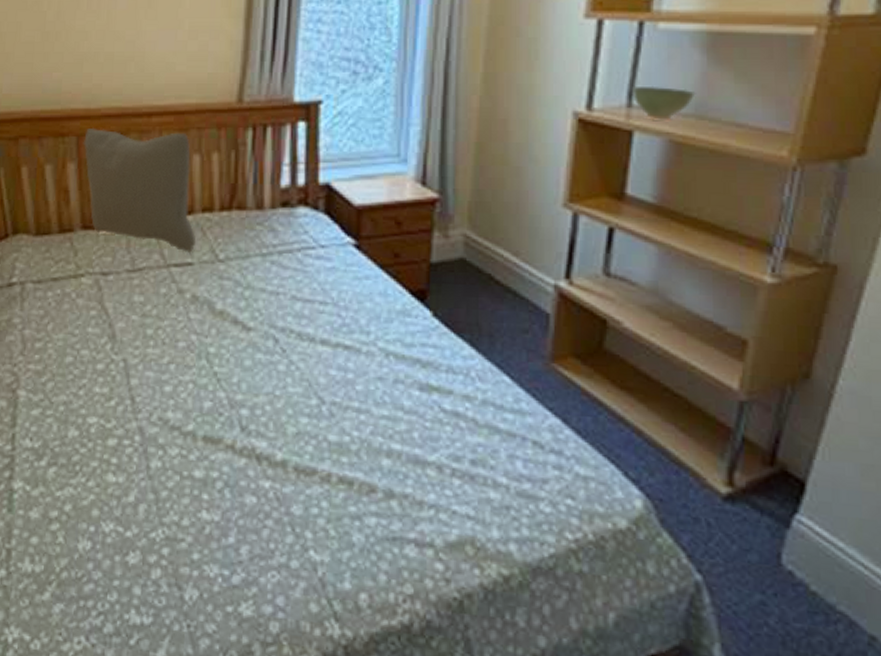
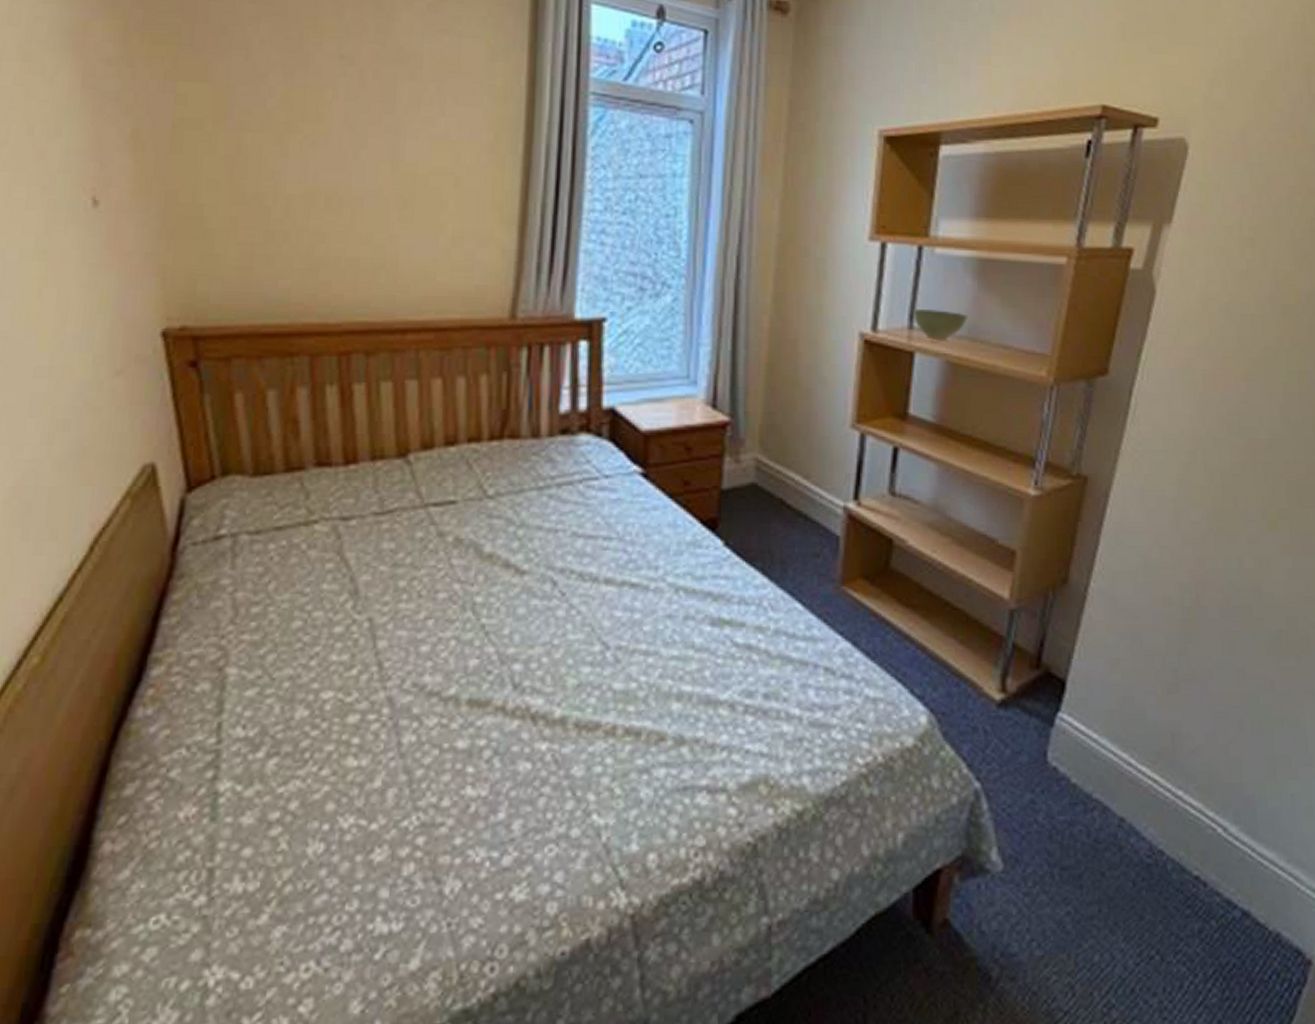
cushion: present [83,127,195,254] -> none [318,345,459,491]

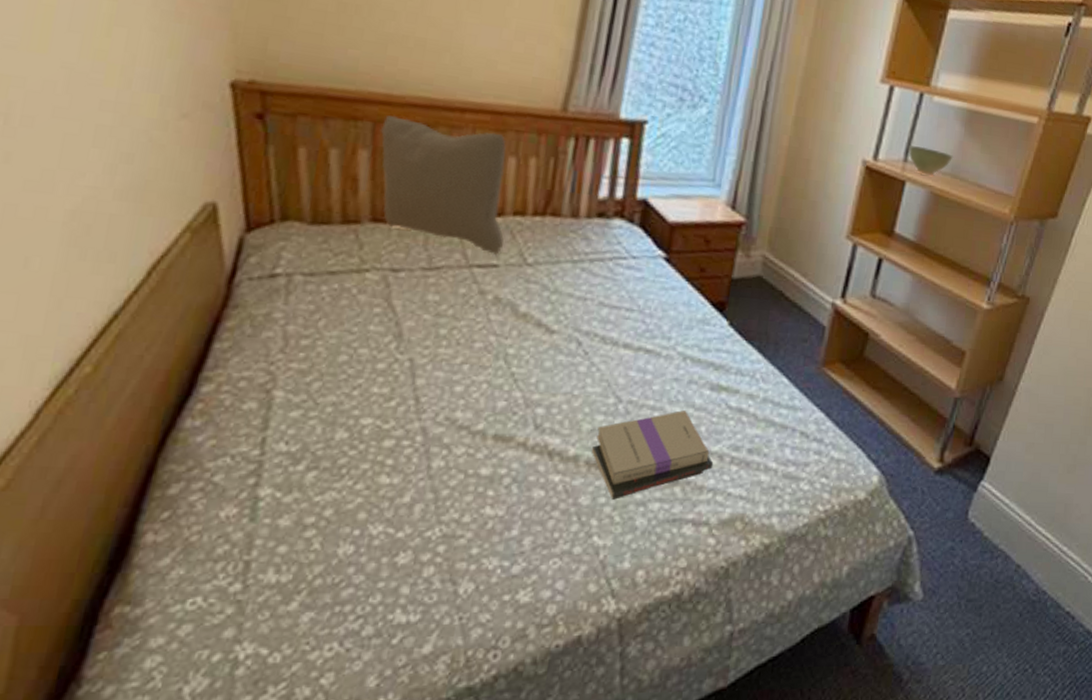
cushion: none [318,345,459,491] -> present [380,115,506,256]
books: none [581,653,725,768] -> present [592,410,714,500]

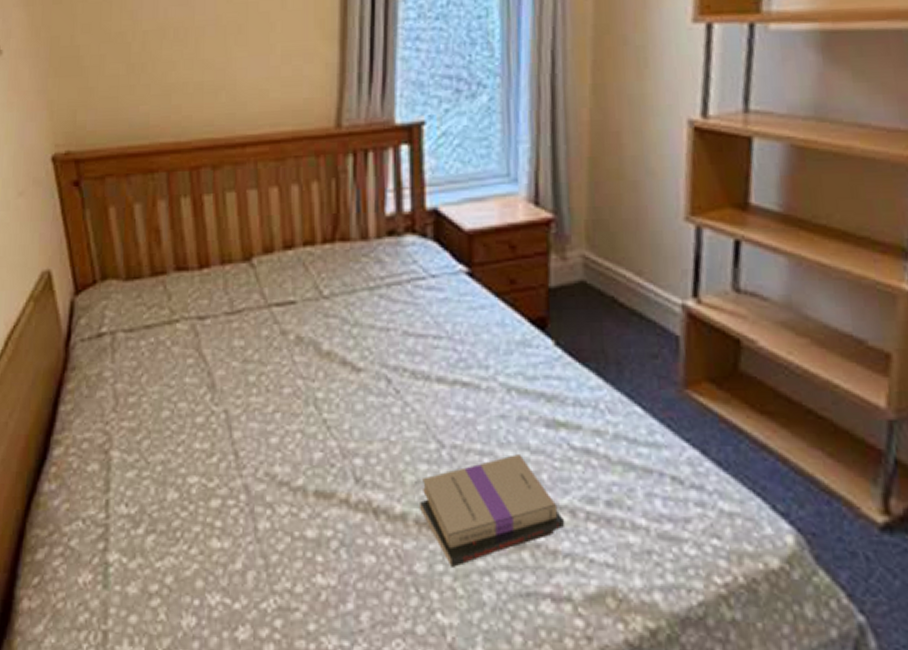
cushion: present [380,115,506,256] -> none [173,161,297,292]
bowl: present [908,144,954,176] -> none [748,89,814,125]

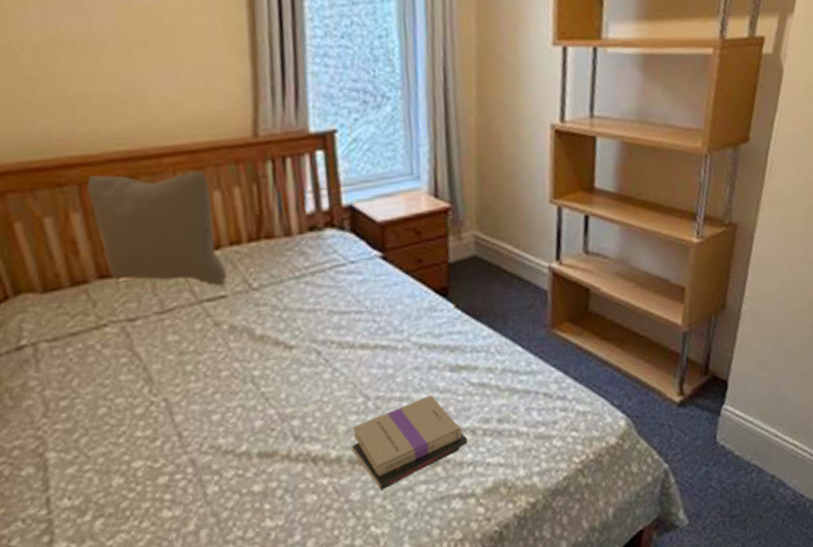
cushion: none [173,161,297,292] -> present [86,171,226,288]

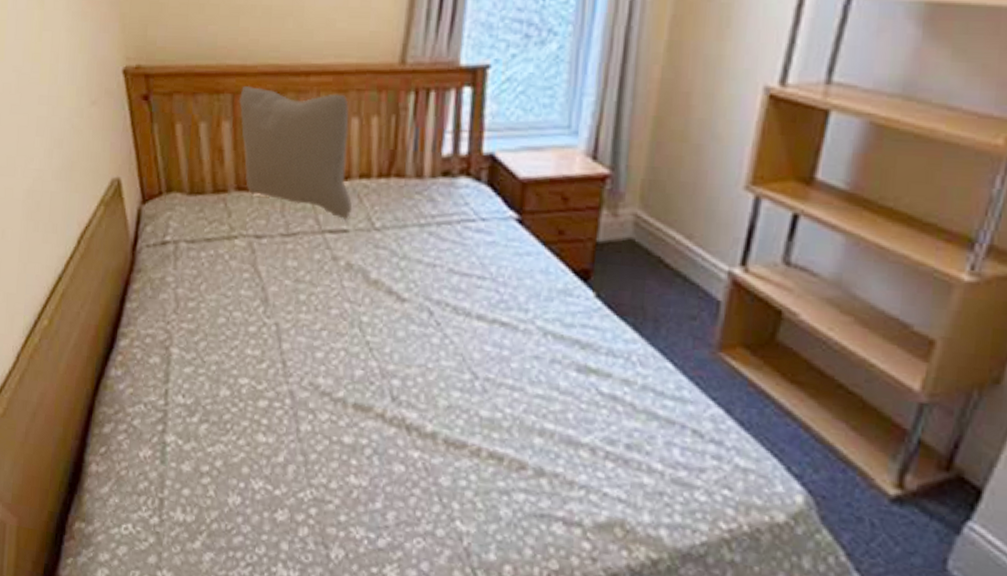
books: present [352,395,468,490] -> none [450,393,585,485]

